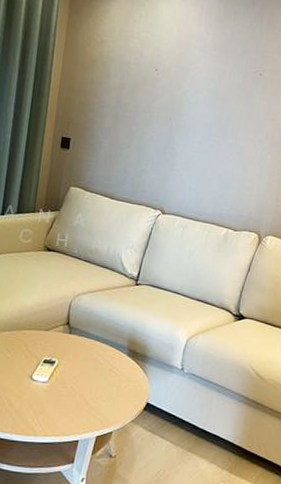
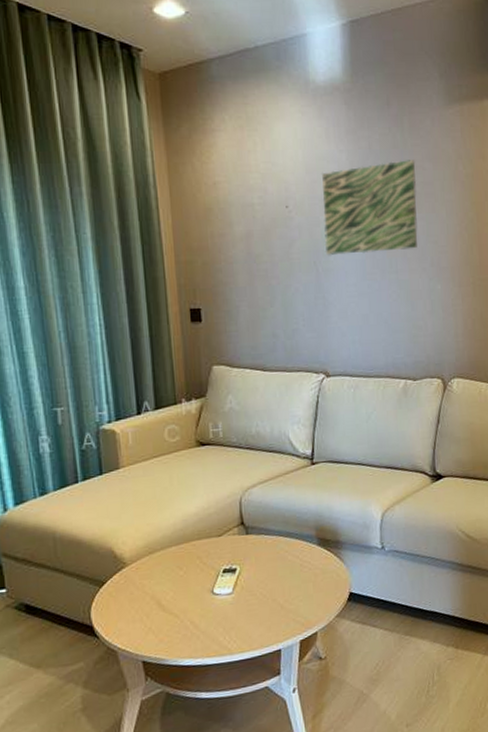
wall art: none [180,48,268,123] -> present [322,160,418,256]

